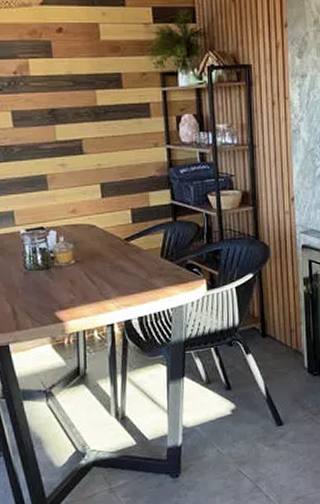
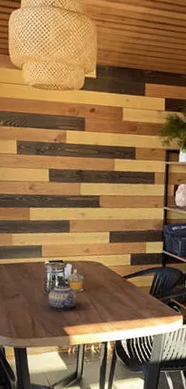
teapot: none [30,254,68,292] -> present [48,281,77,311]

